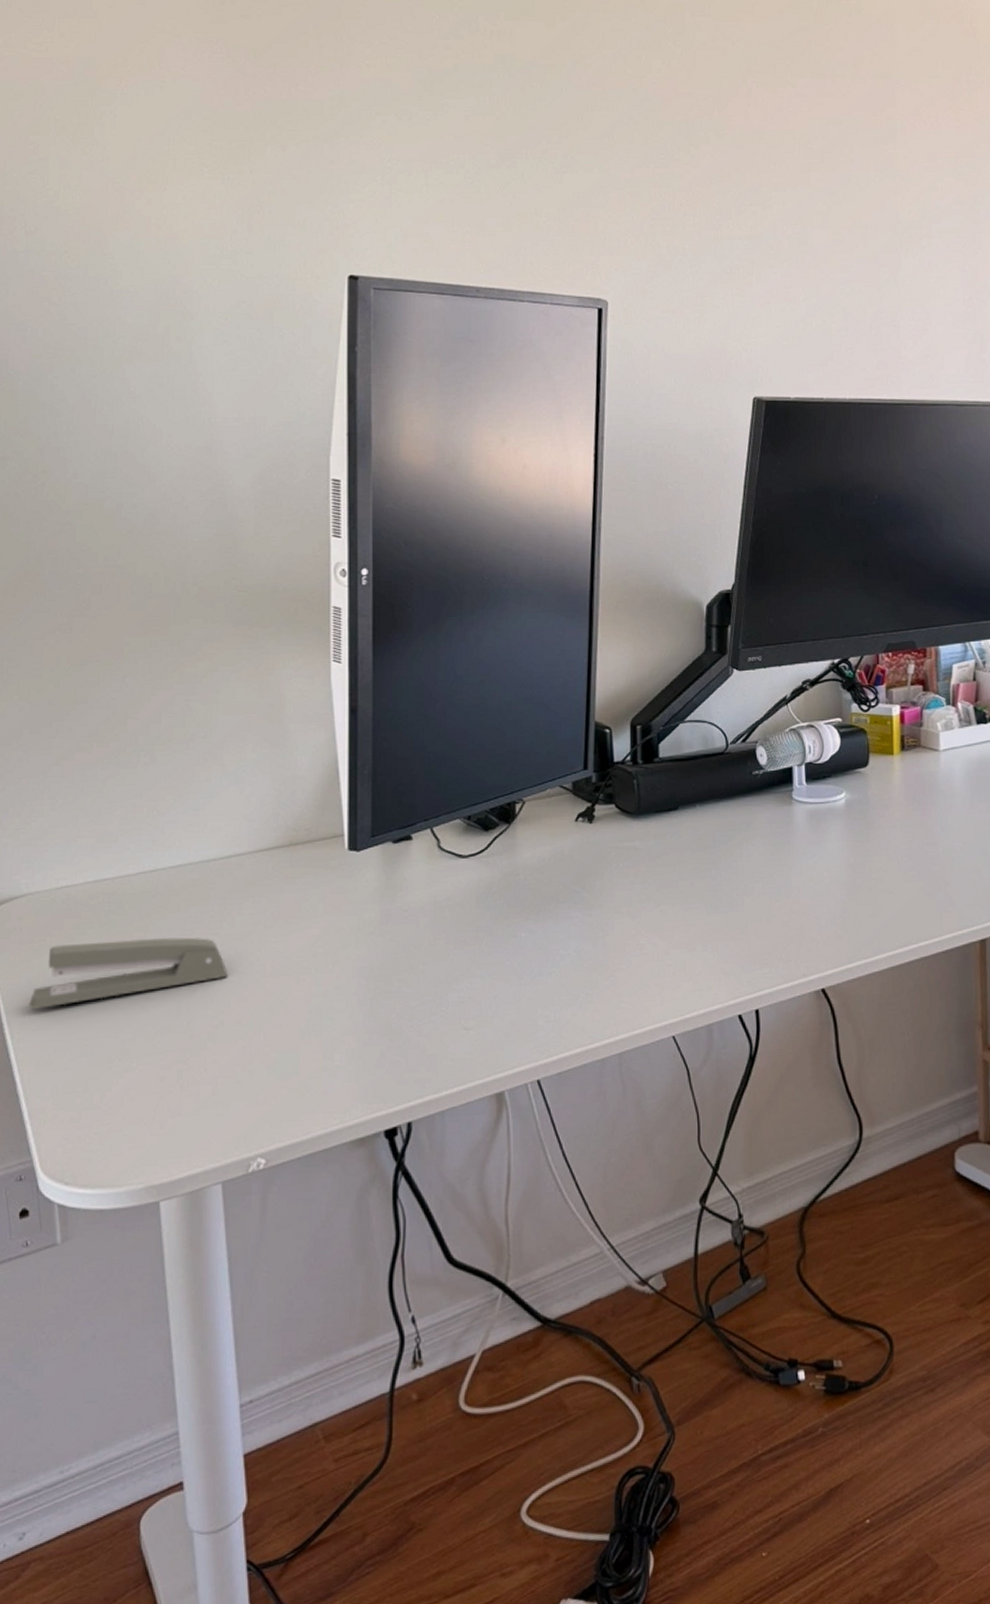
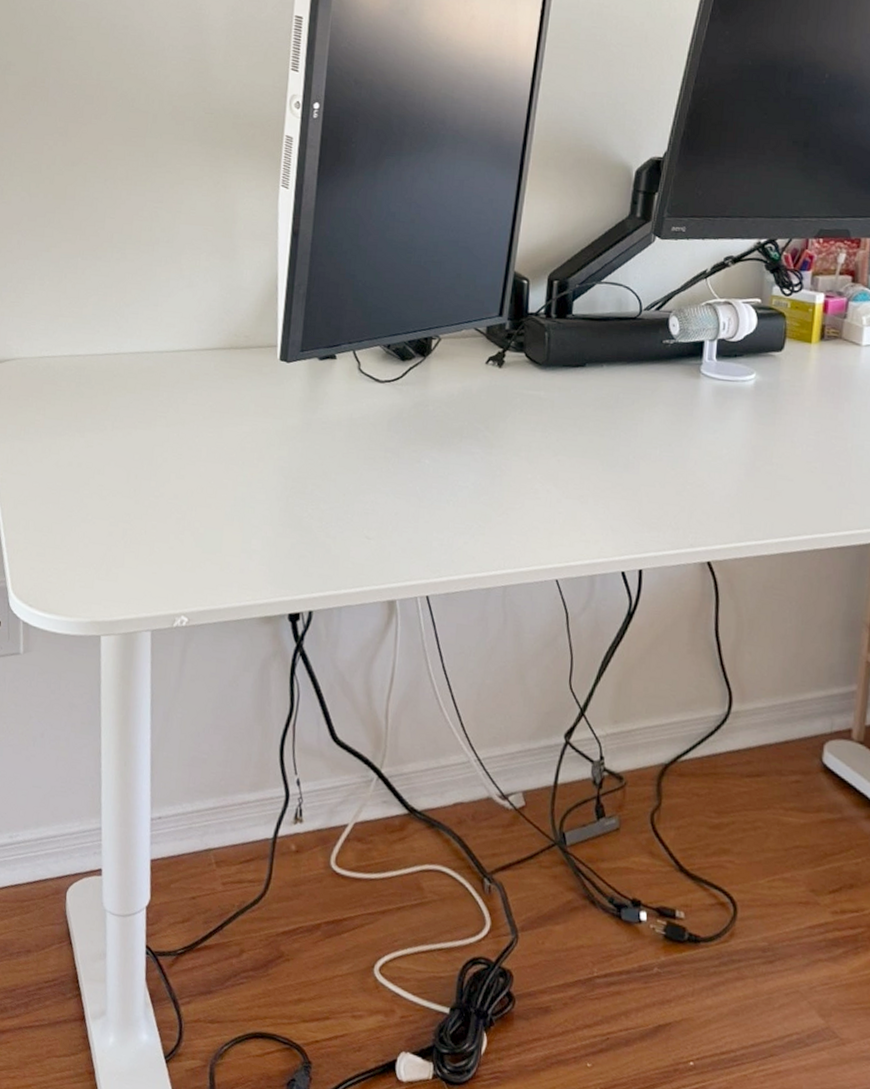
stapler: present [28,937,228,1009] -> none [11,405,170,457]

